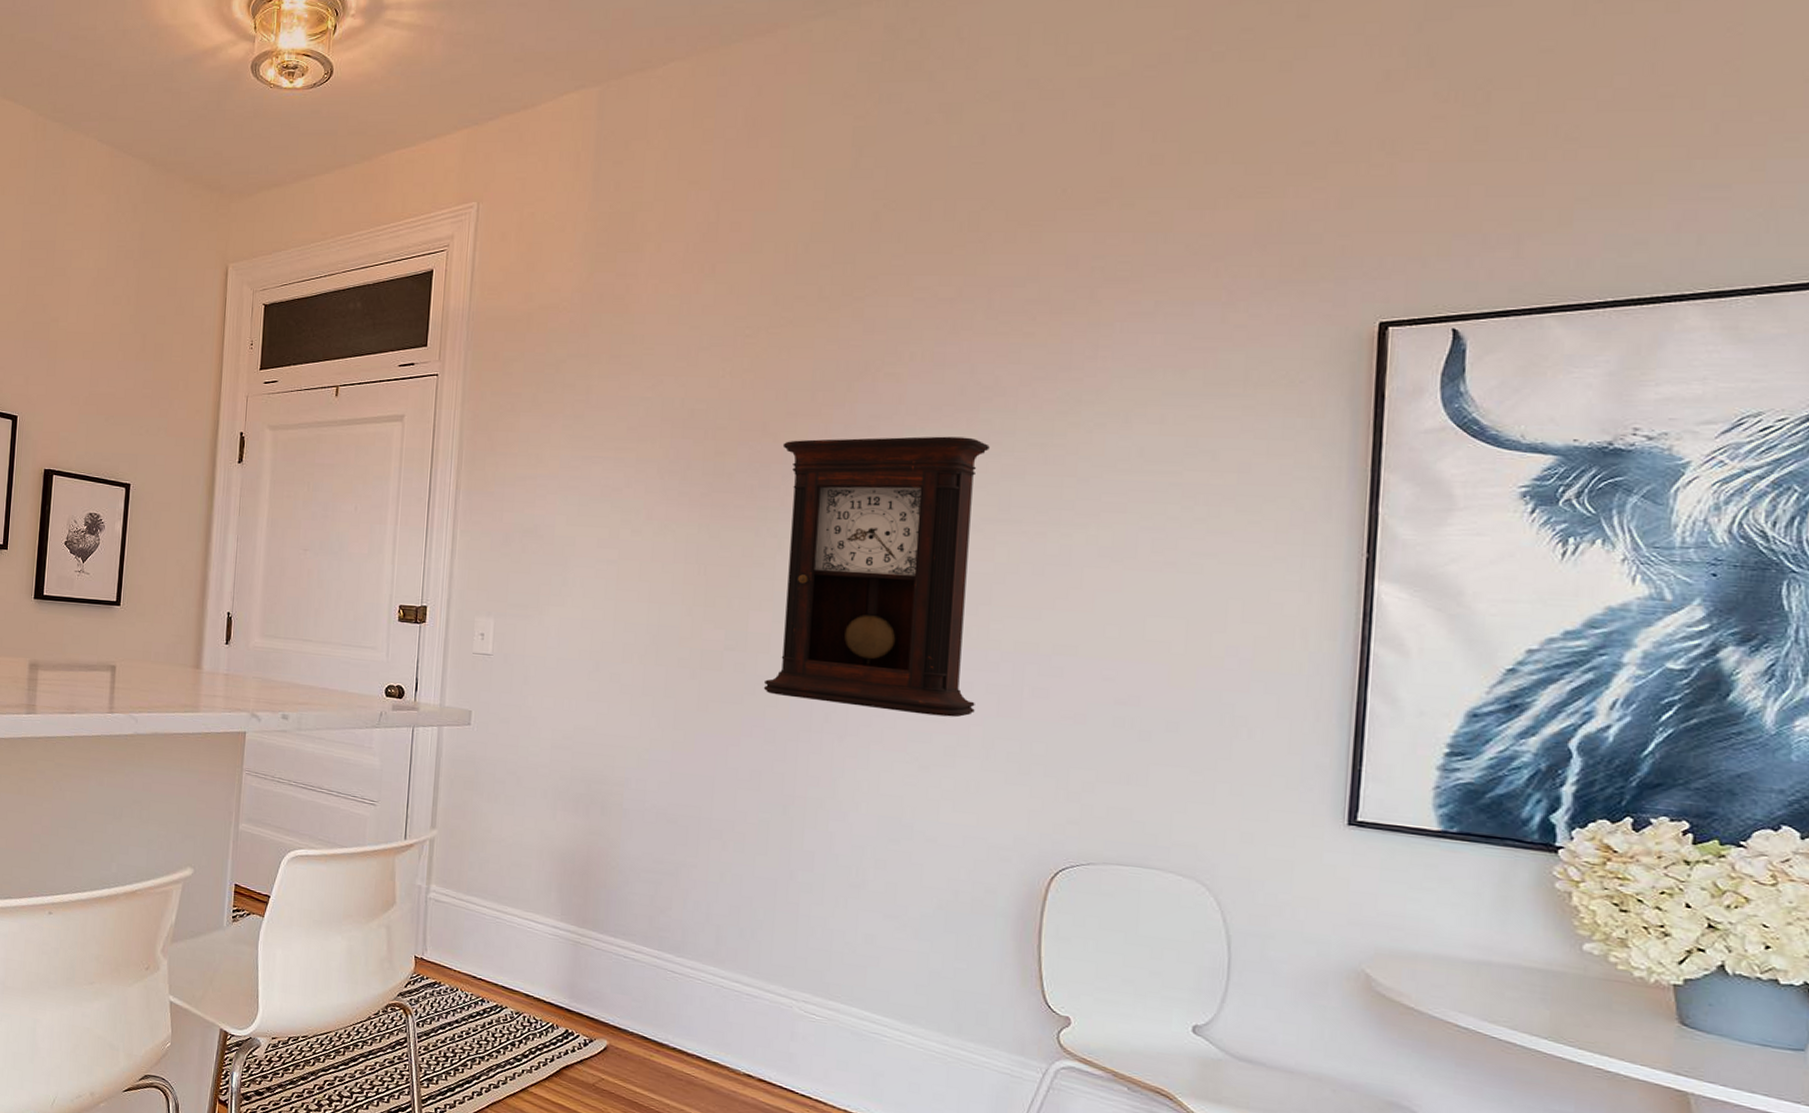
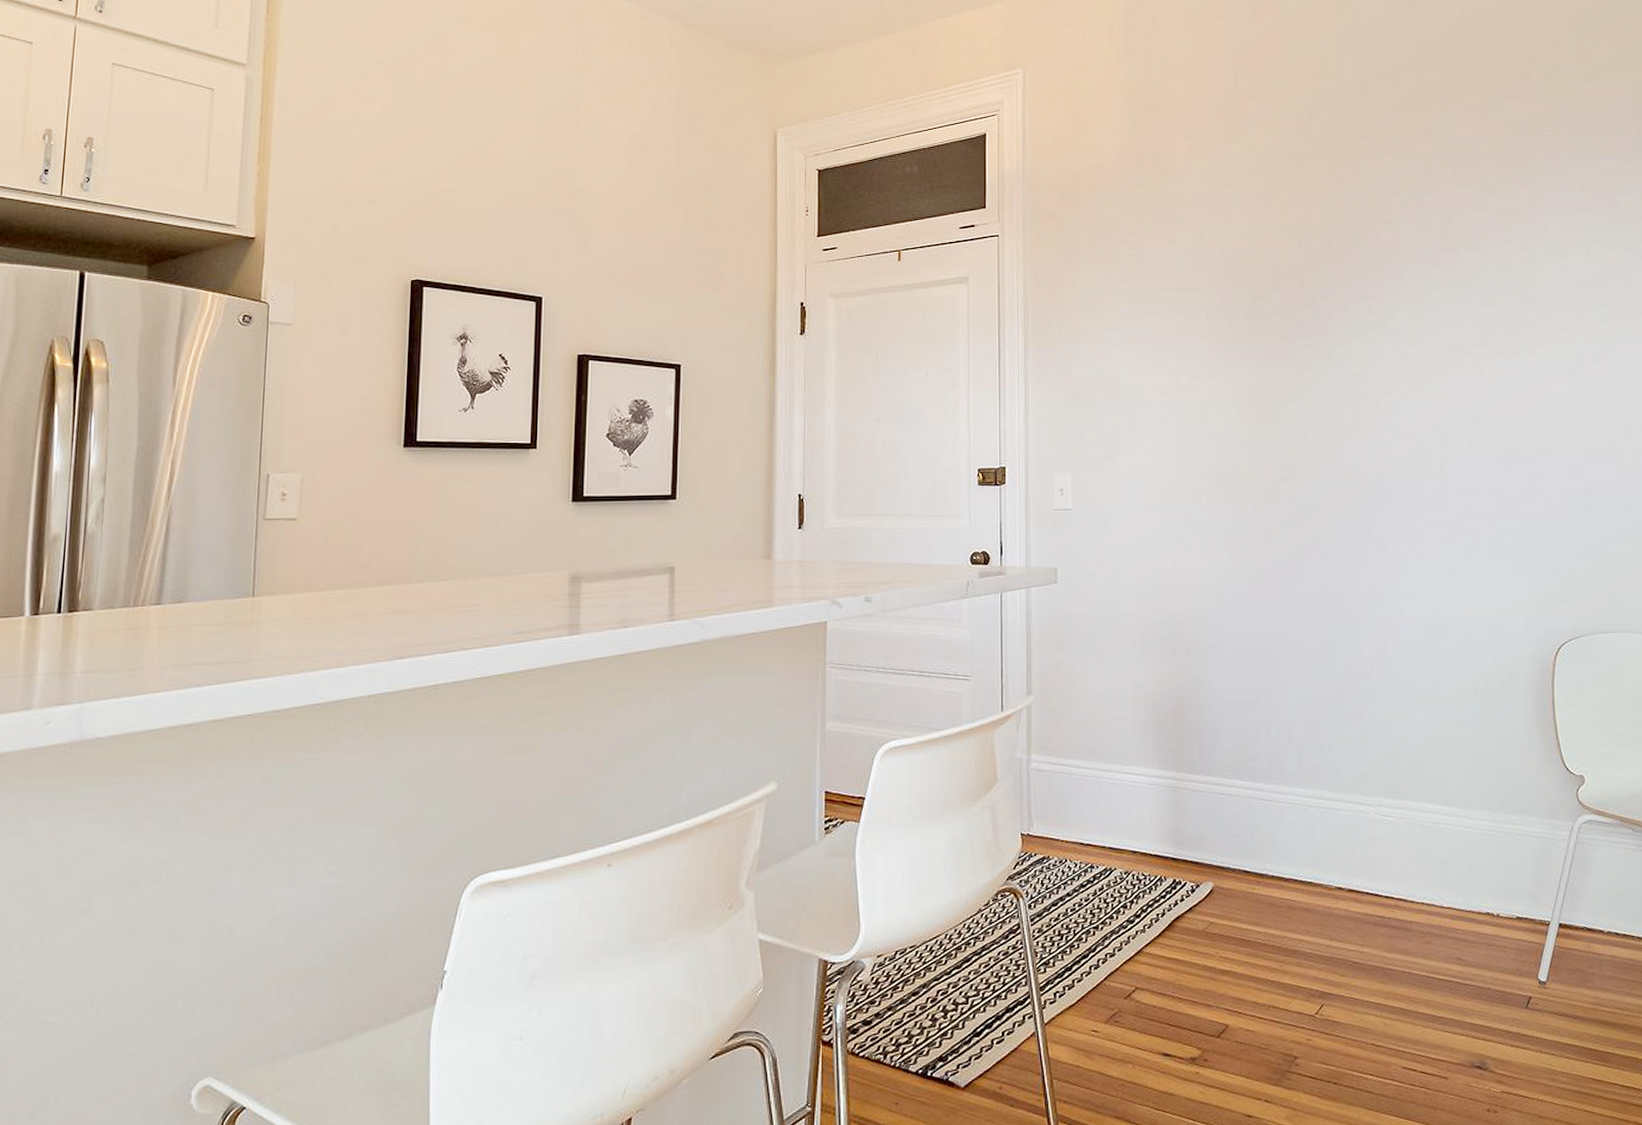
pendulum clock: present [763,436,990,718] -> none [1309,274,1483,522]

